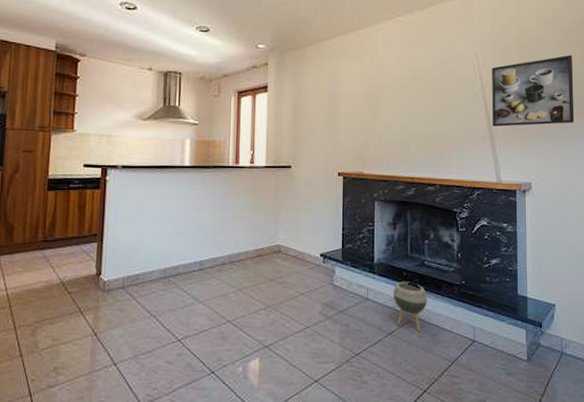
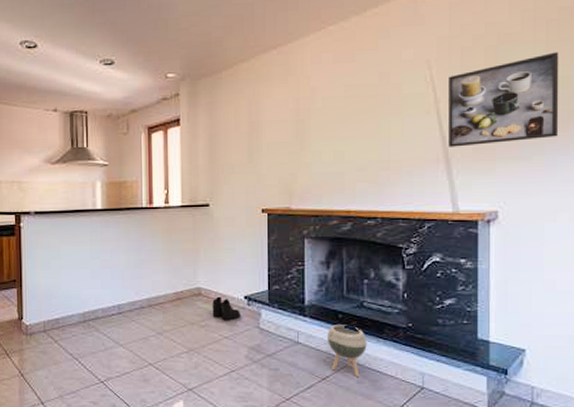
boots: none [290,254,317,278] -> present [212,296,242,321]

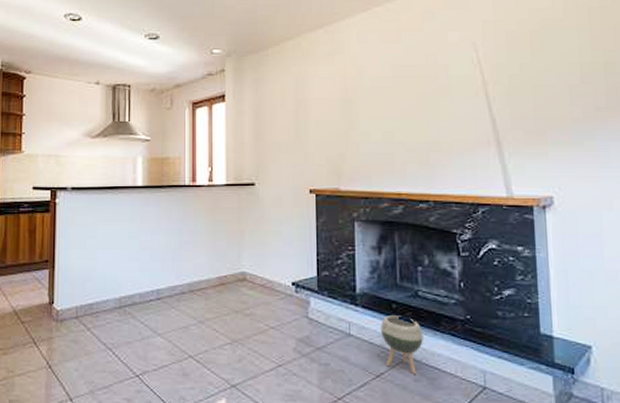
boots: present [212,296,242,321] -> none [258,282,289,309]
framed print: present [449,52,559,147] -> none [495,38,609,130]

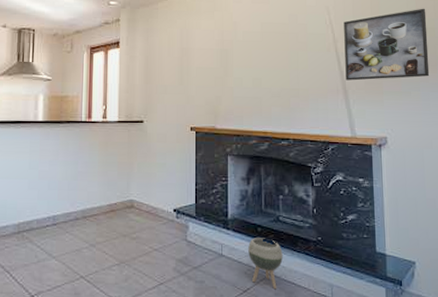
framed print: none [495,38,609,130] -> present [344,8,430,81]

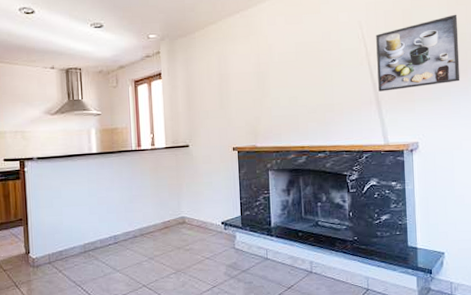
planter: present [248,238,283,290] -> none [291,241,323,285]

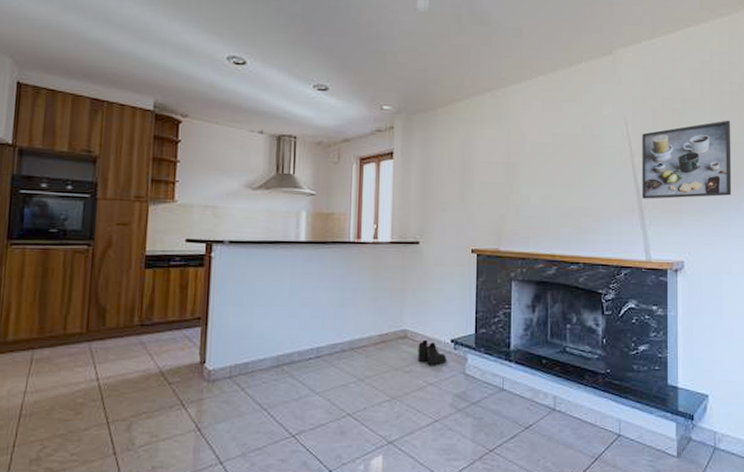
boots: none [195,223,220,244] -> present [418,339,448,366]

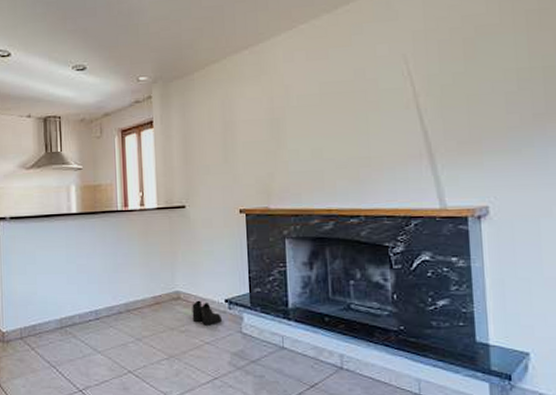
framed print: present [642,120,732,199] -> none [427,41,548,142]

